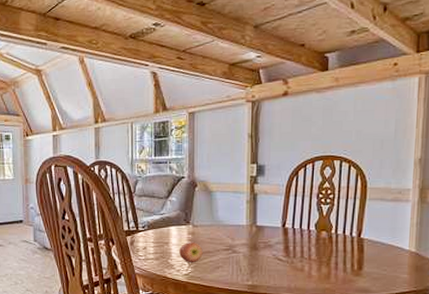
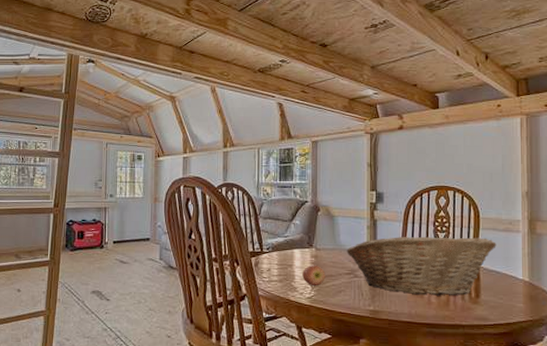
fruit basket: none [225,208,383,269] -> present [346,236,496,296]

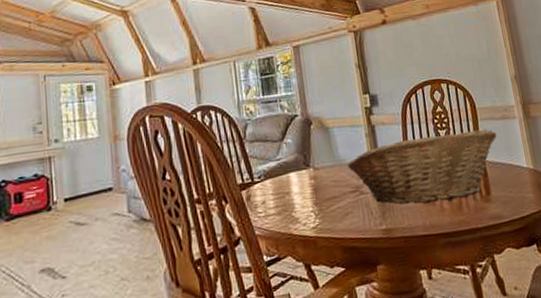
apple: present [302,264,325,286] -> none [302,187,329,213]

